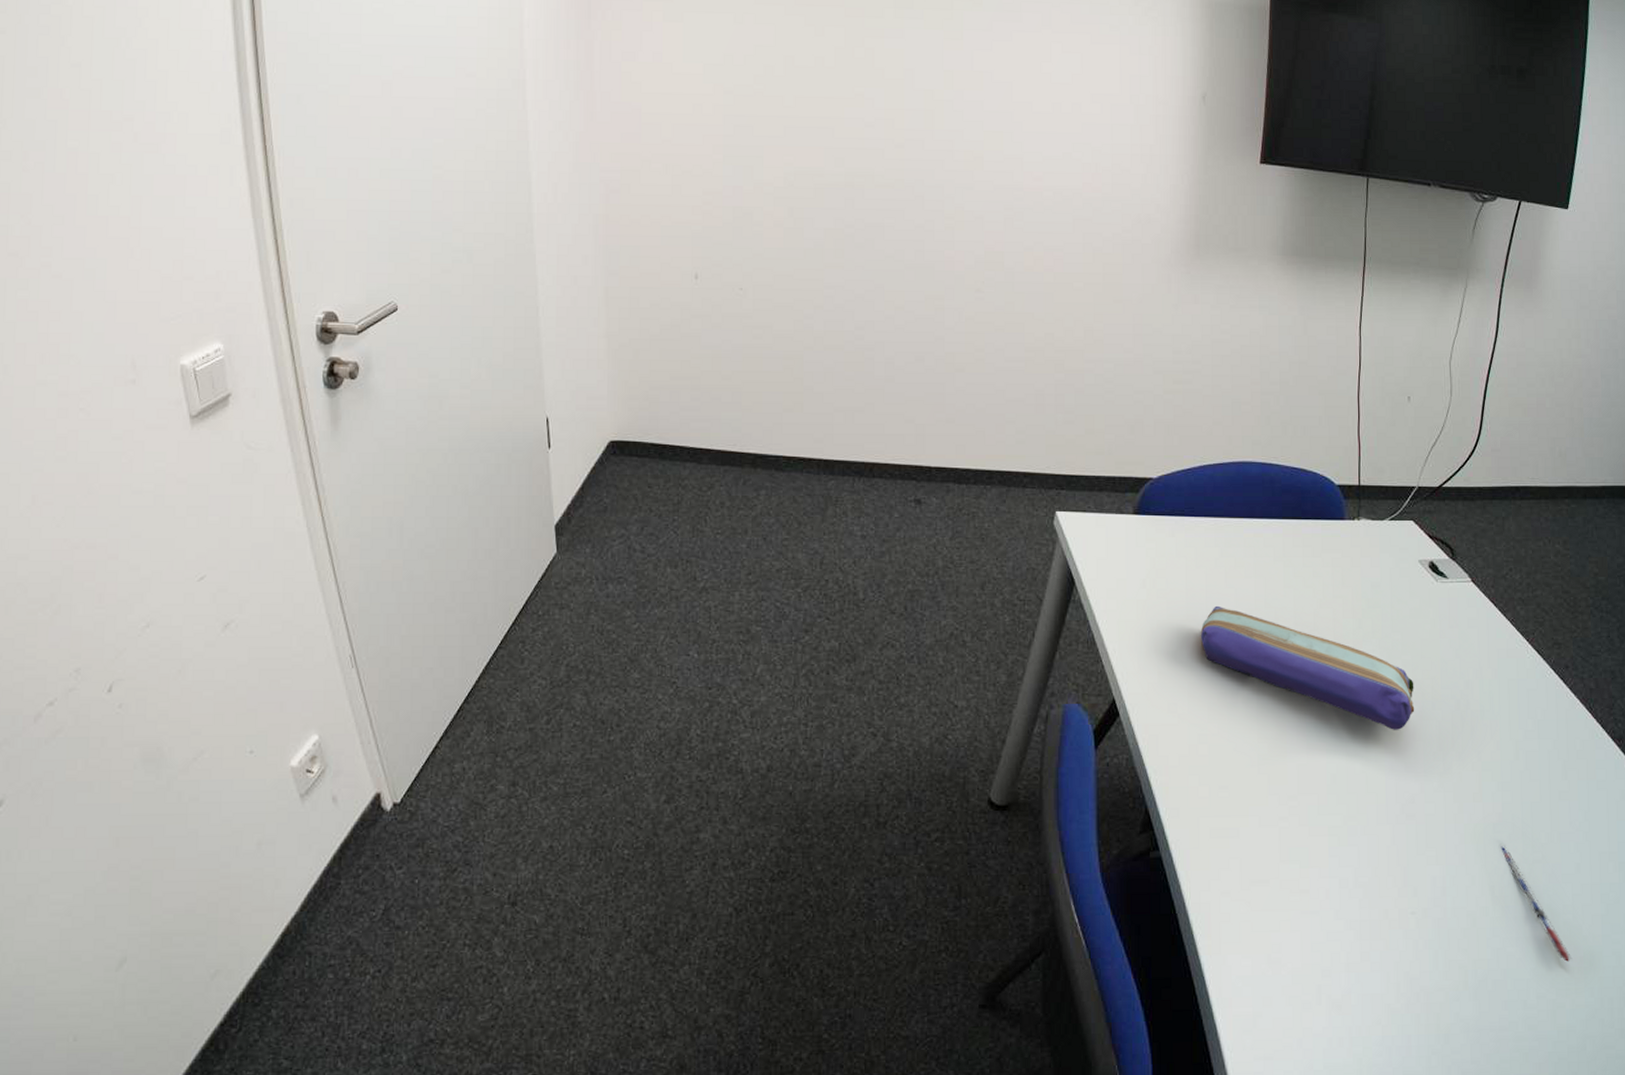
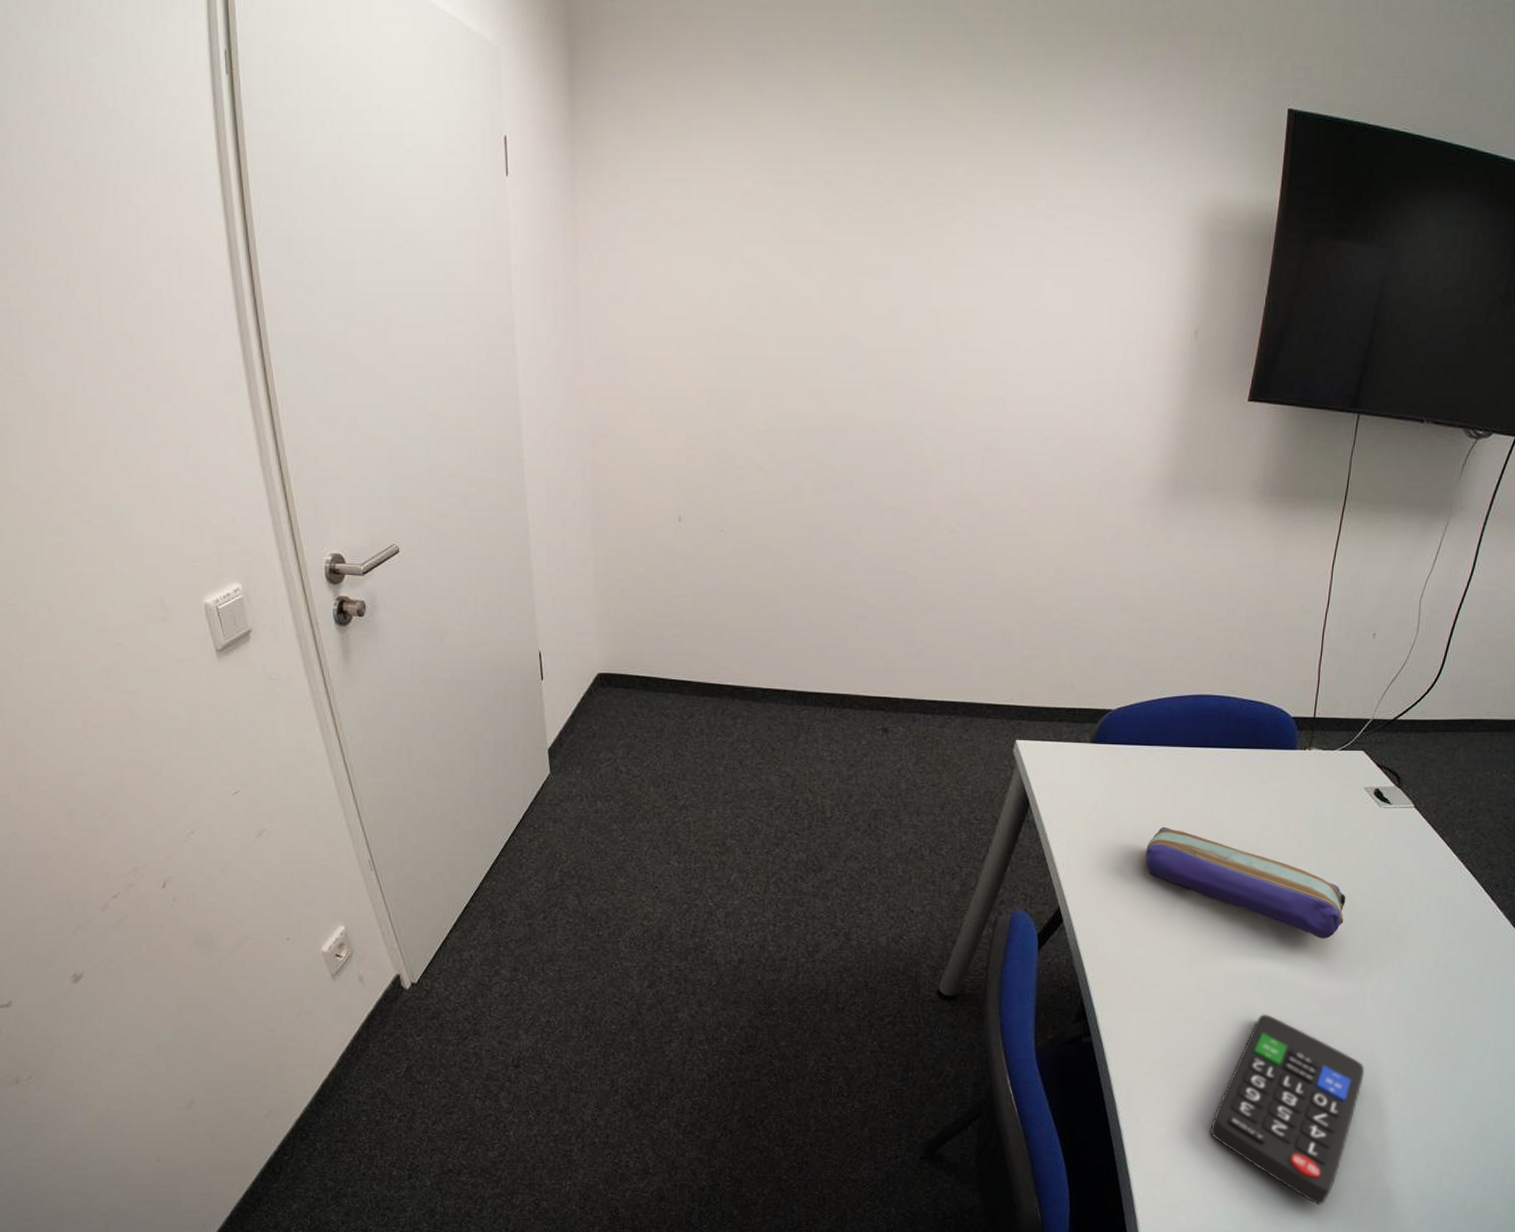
remote control: none [1299,819,1457,1051] -> present [1210,1014,1365,1206]
pen: present [1501,846,1573,962] -> none [1410,1040,1465,1138]

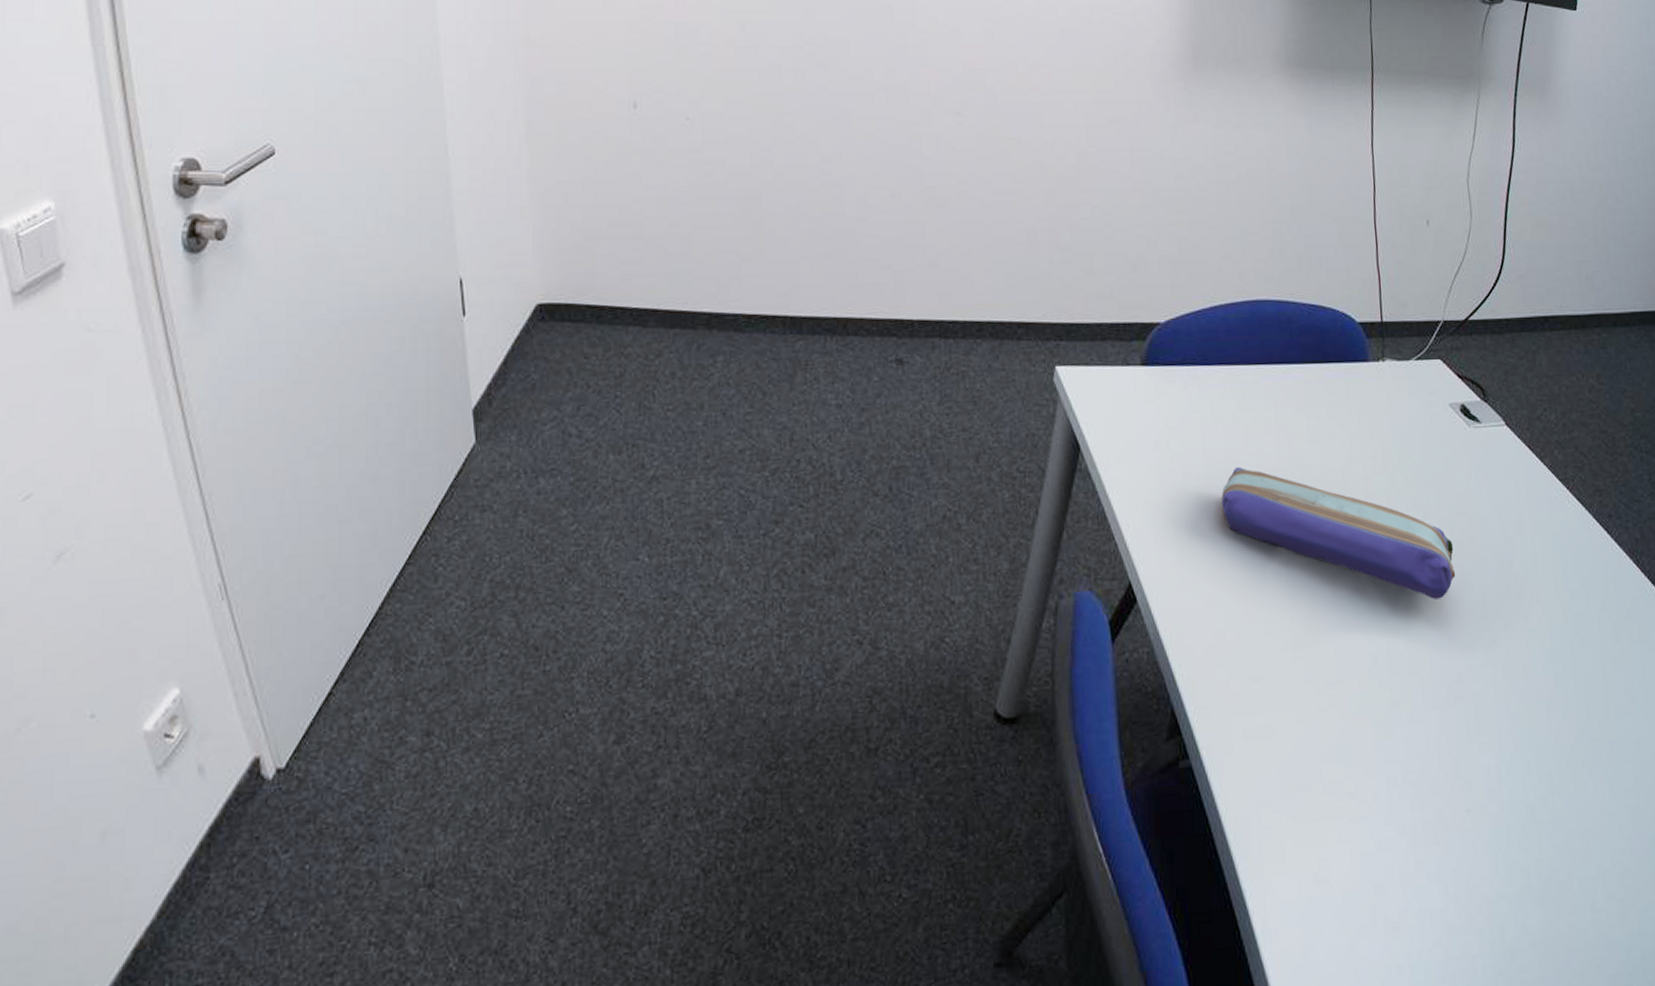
remote control: present [1210,1014,1365,1206] -> none [1349,706,1514,973]

